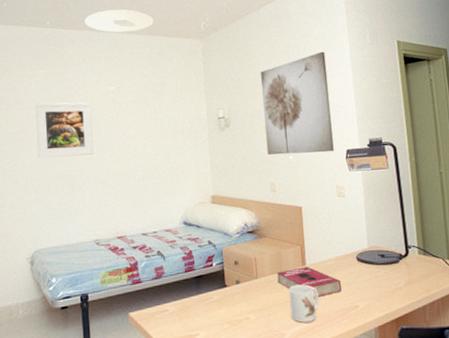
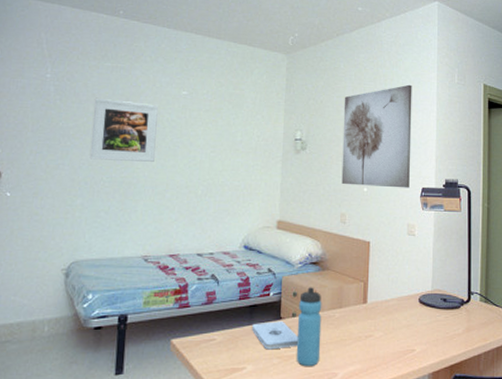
ceiling light: present [84,9,154,33] -> none [163,8,239,36]
notepad: none [199,289,244,316] -> present [251,321,298,350]
water bottle: none [241,255,268,329] -> present [296,287,322,366]
book: present [277,266,342,298] -> none [336,305,401,337]
mug: present [289,284,319,323] -> none [346,323,376,363]

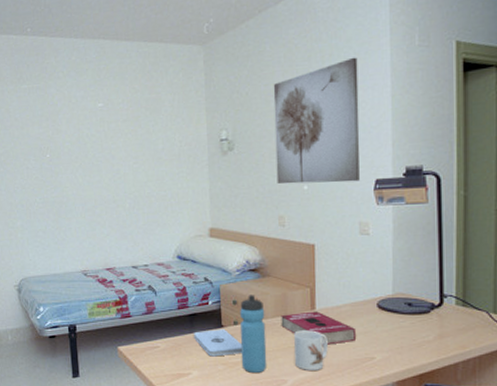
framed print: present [89,97,158,162] -> none [17,121,80,183]
book: none [336,305,401,337] -> present [281,311,357,345]
mug: none [346,323,376,363] -> present [294,330,328,370]

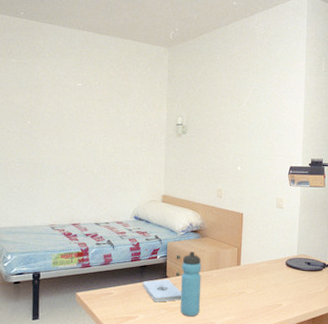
wall art: present [273,57,360,184] -> none [218,73,282,167]
book: present [281,311,357,345] -> none [213,266,270,294]
mug: present [294,330,328,370] -> none [222,282,248,315]

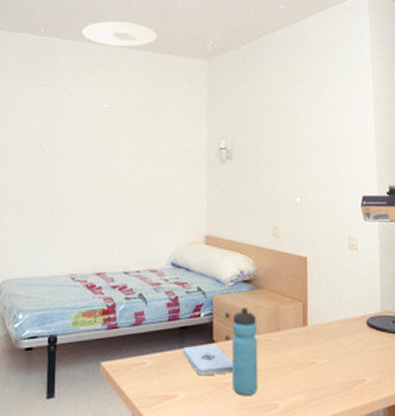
ceiling light: none [58,8,126,32] -> present [82,21,157,46]

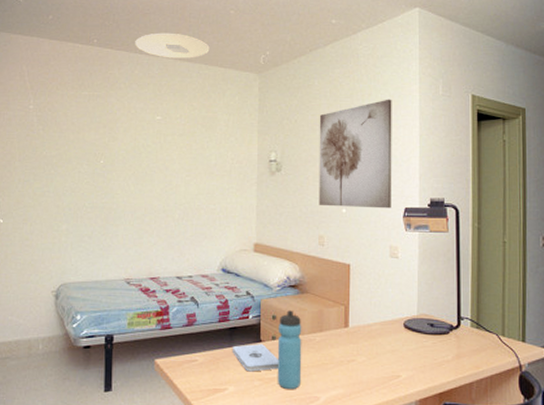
wall art: none [270,83,348,197] -> present [319,99,392,209]

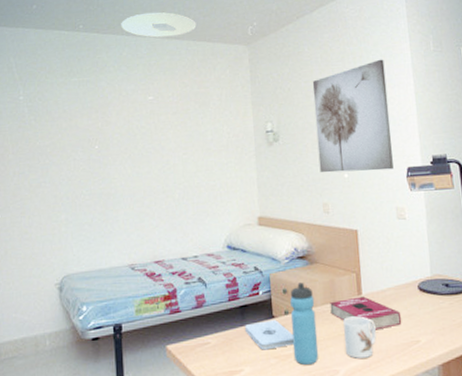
book: none [316,329,385,362] -> present [330,296,402,331]
mug: none [328,347,359,388] -> present [343,316,377,359]

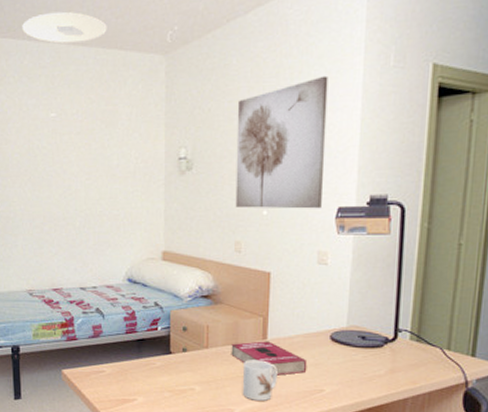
notepad: present [244,320,294,350] -> none [140,356,190,384]
water bottle: present [290,282,319,365] -> none [188,322,215,401]

